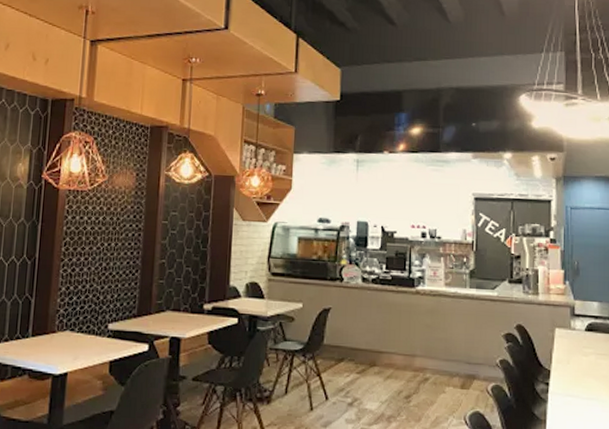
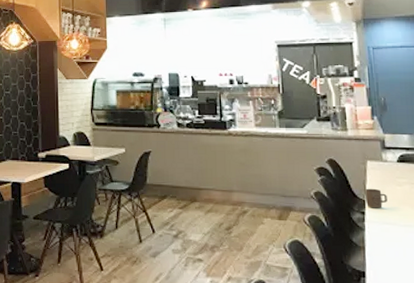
mug: none [550,357,572,380] -> present [364,188,387,209]

